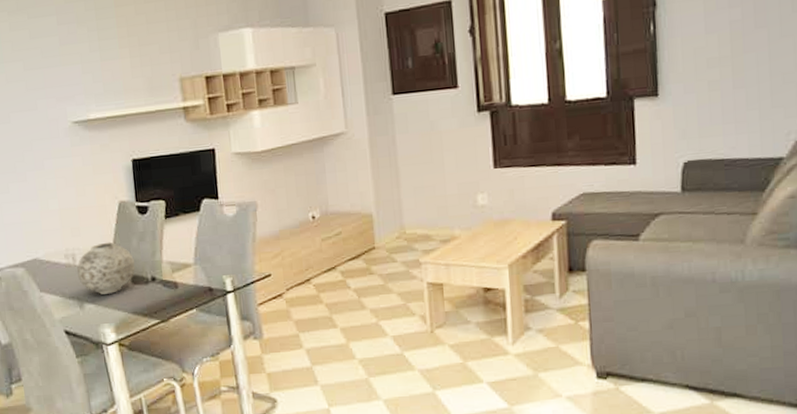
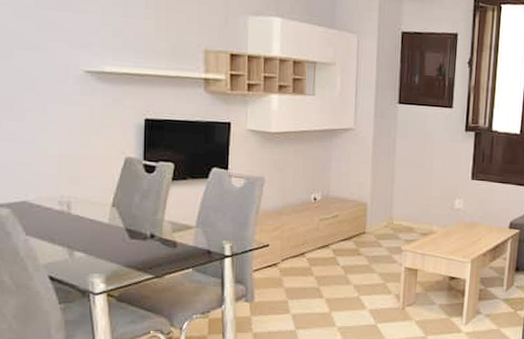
vase: present [76,242,135,295] -> none [70,194,134,245]

